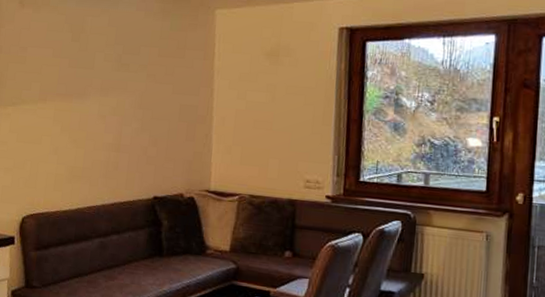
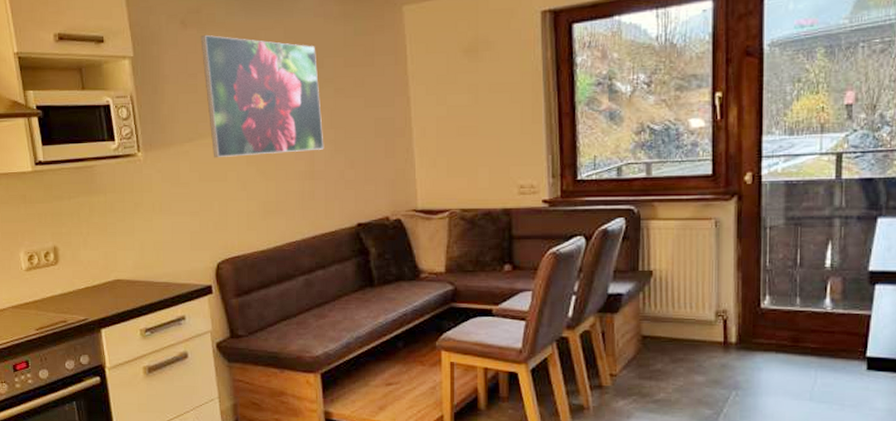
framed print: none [32,15,135,127] -> present [200,34,324,158]

